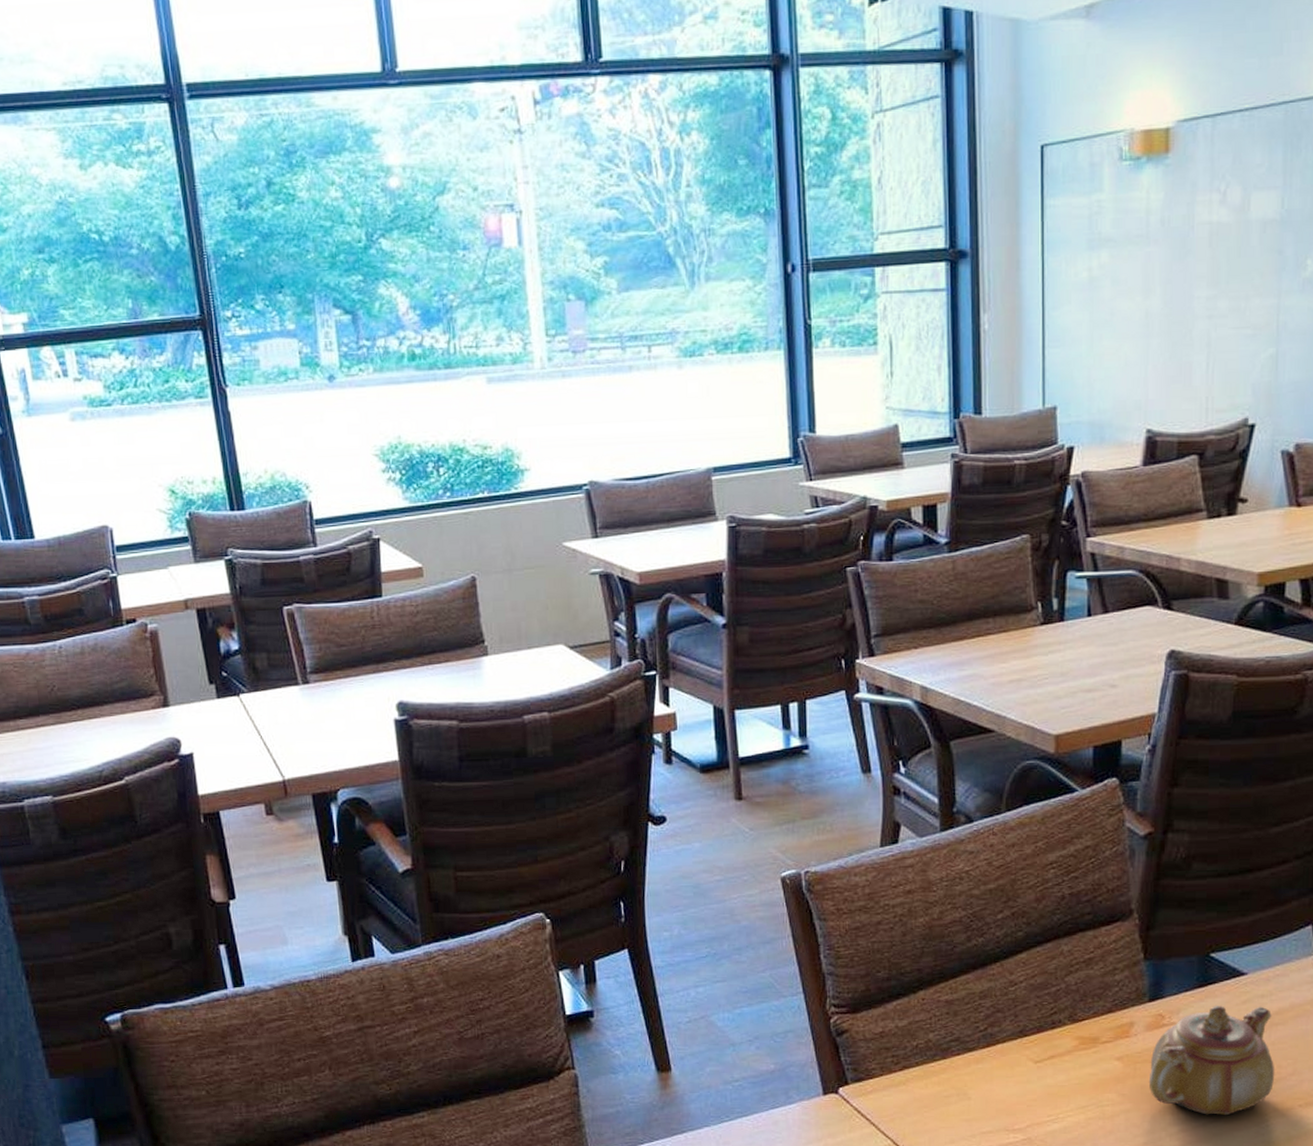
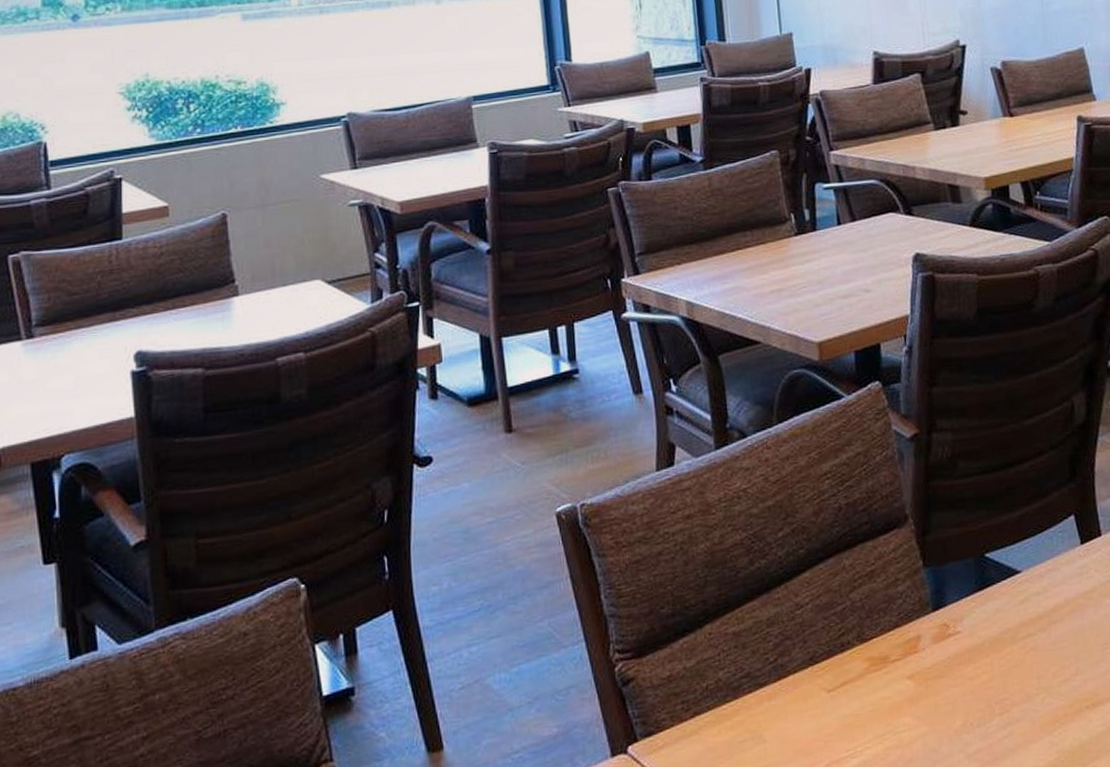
teapot: present [1148,1006,1275,1116] -> none [941,604,1060,730]

